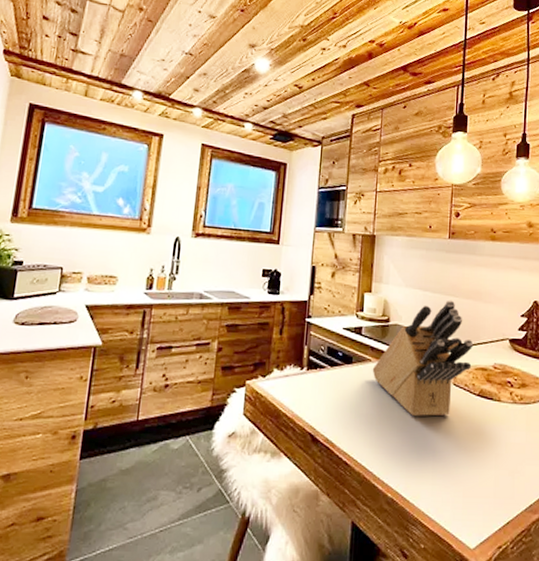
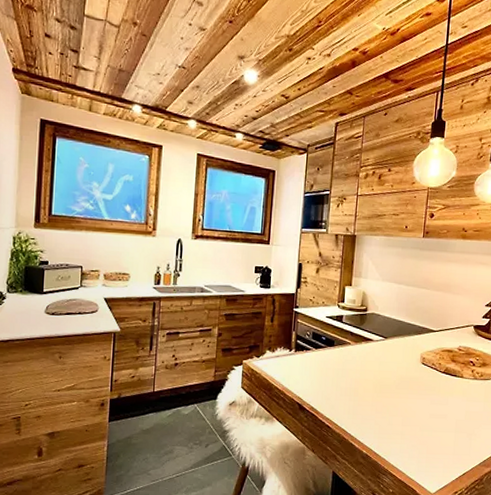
knife block: present [372,300,474,416] -> none [351,292,442,390]

